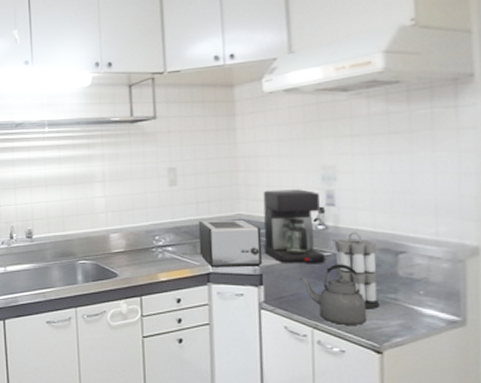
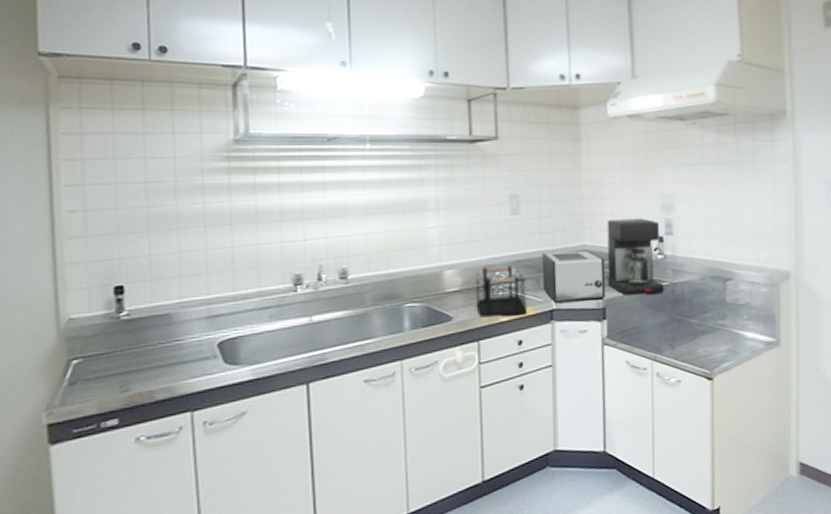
dish rack: none [137,231,185,278] -> present [475,265,527,318]
kettle: present [299,264,367,325] -> none [640,293,700,355]
spice rack: present [334,232,380,309] -> none [672,260,711,337]

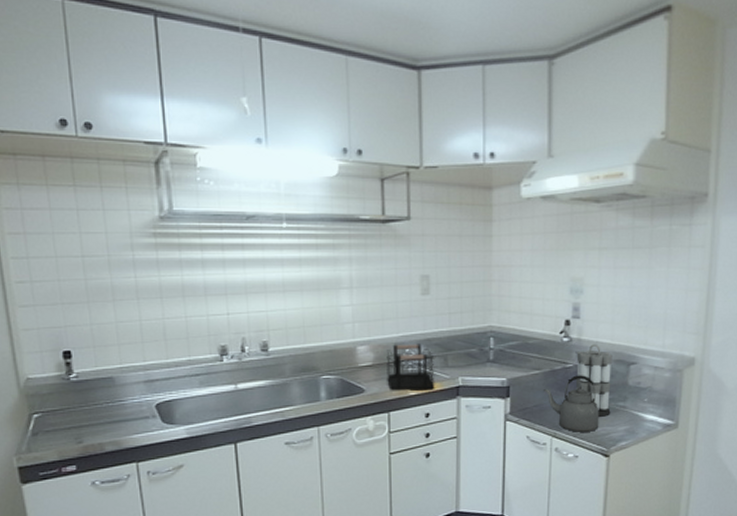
toaster: present [541,250,606,304] -> none [450,331,511,381]
coffee maker: present [607,218,664,297] -> none [513,301,567,376]
kettle: none [640,293,700,355] -> present [542,375,599,432]
spice rack: none [672,260,711,337] -> present [576,344,613,417]

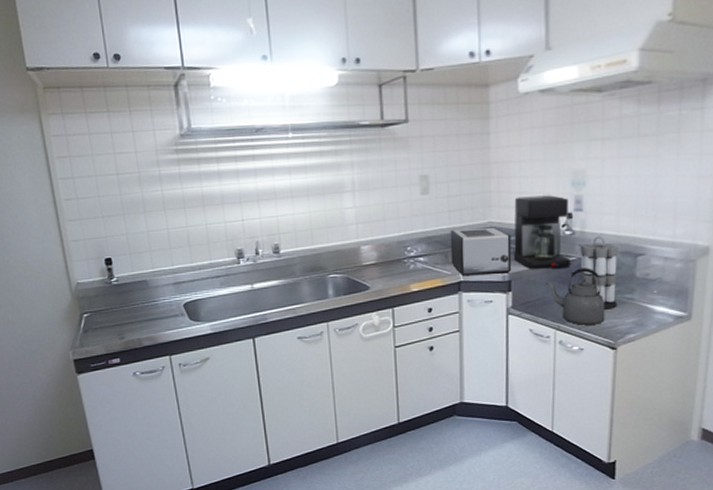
dish rack: present [386,343,435,392] -> none [389,241,437,288]
toaster: none [450,331,511,381] -> present [450,227,512,277]
coffee maker: none [513,301,567,376] -> present [514,195,570,271]

